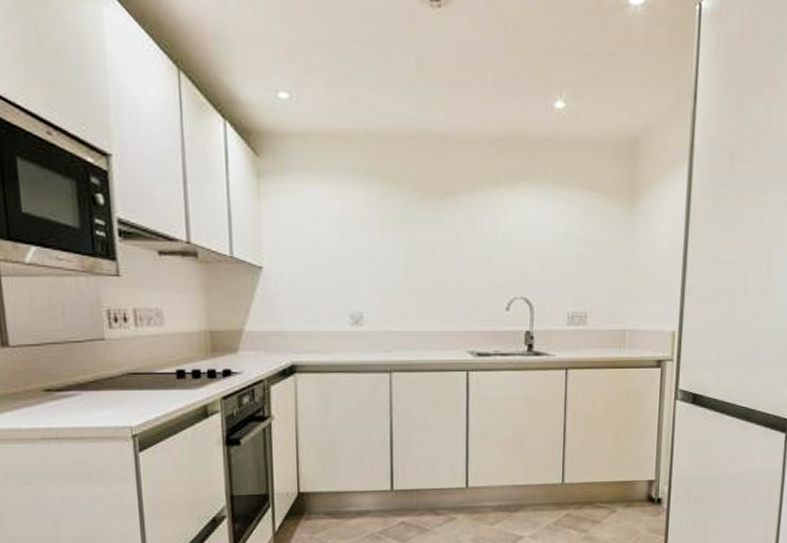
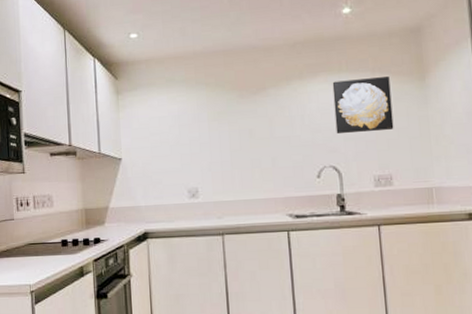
wall art: none [532,194,598,261] -> present [332,76,394,134]

